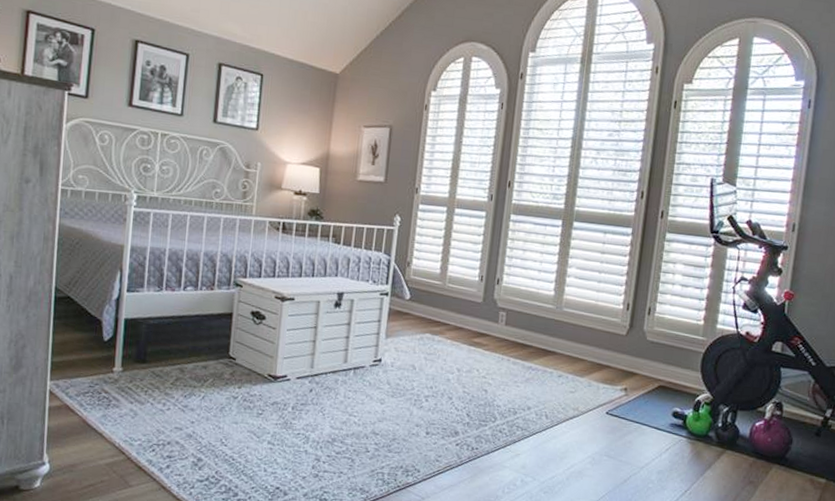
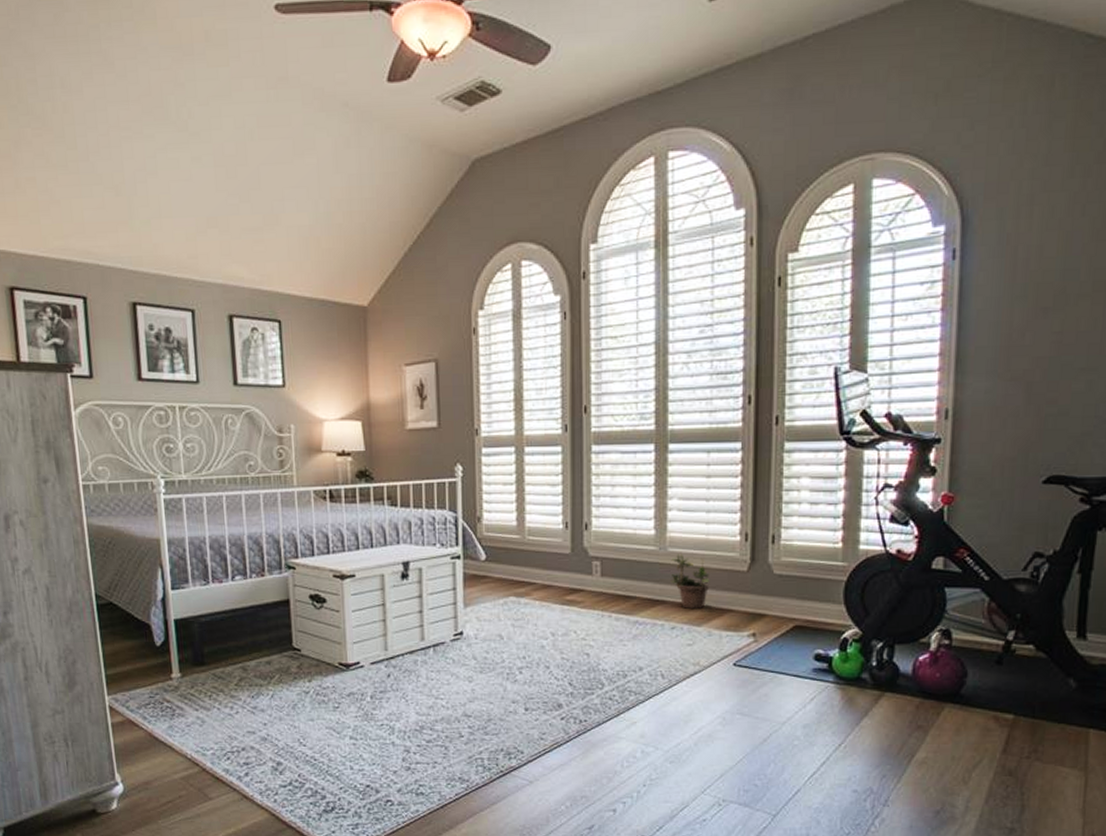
potted plant: none [562,314,595,363] -> present [670,554,710,610]

